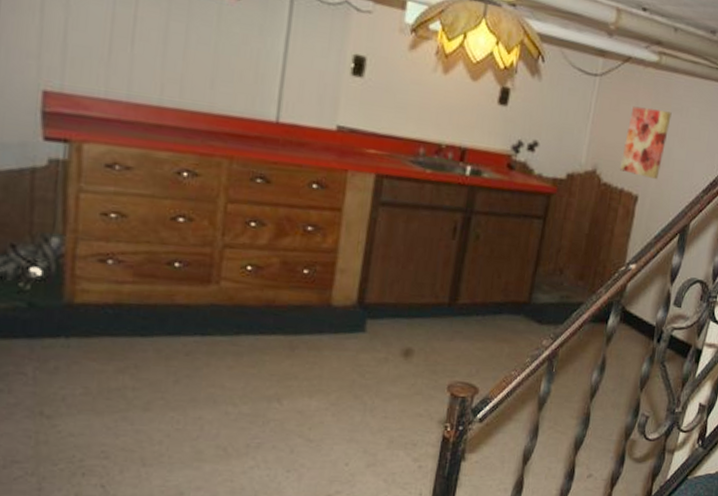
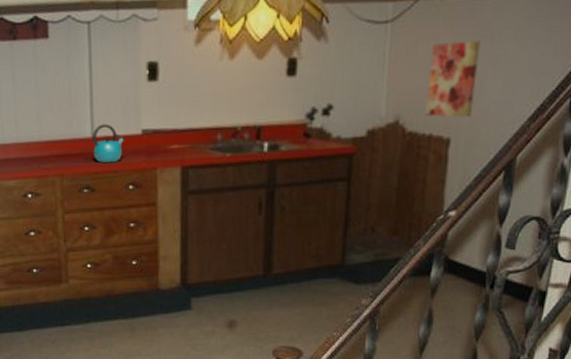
kettle: none [275,109,316,155] -> present [92,123,125,163]

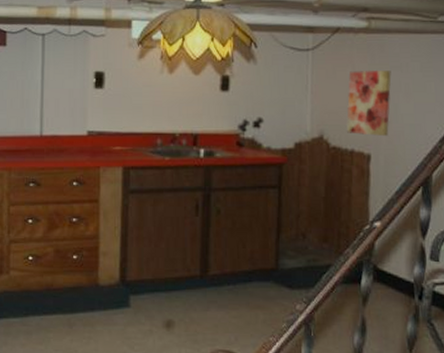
kettle: present [92,123,125,163] -> none [41,124,71,160]

